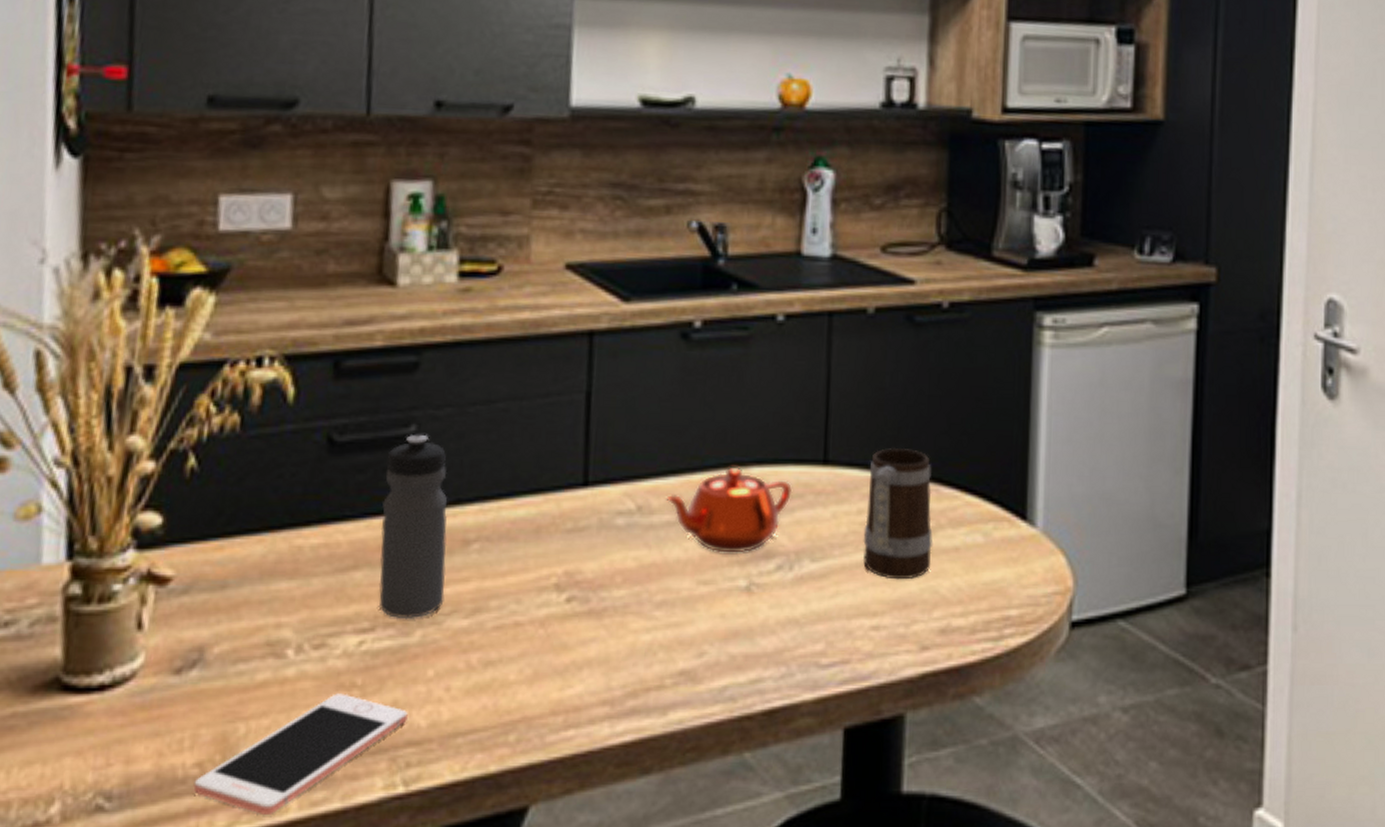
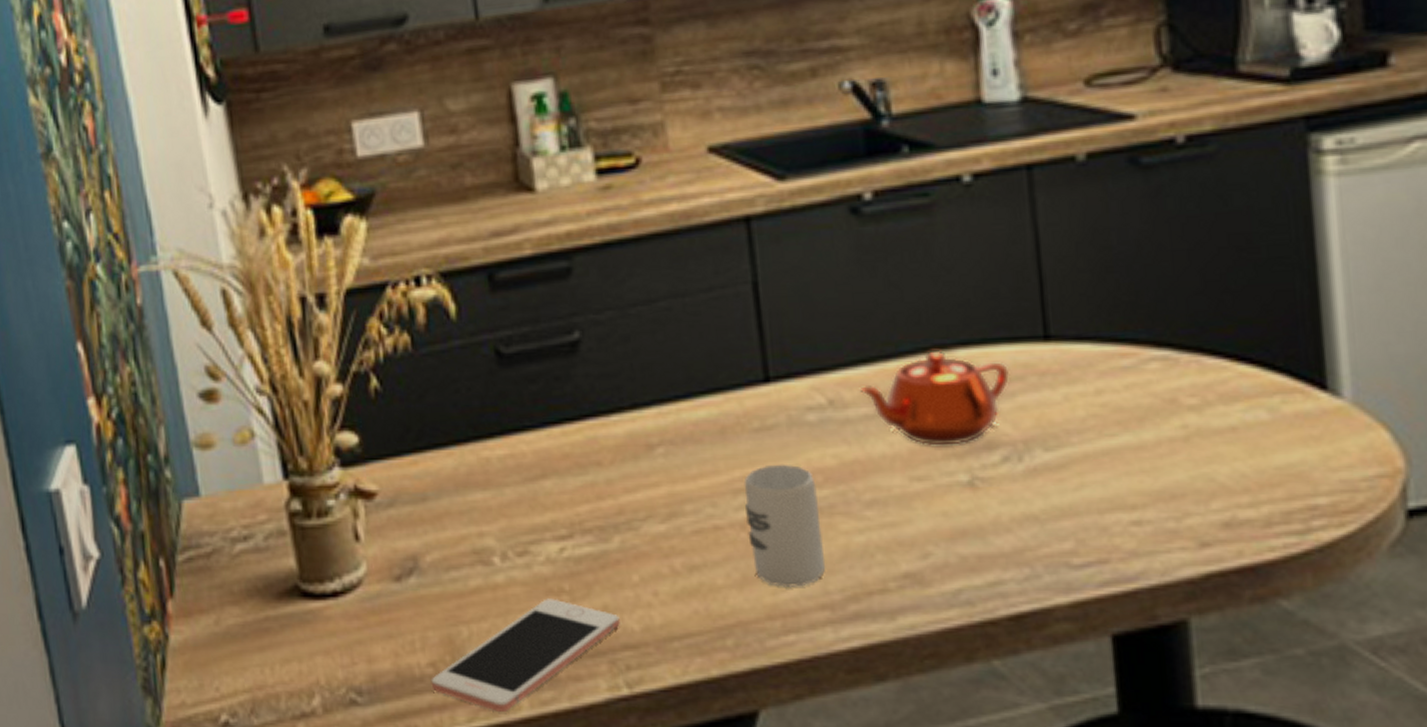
water bottle: present [378,434,448,620] -> none [555,339,637,526]
cup: none [545,564,615,683] -> present [743,464,826,587]
mug: present [863,447,934,580] -> none [1104,314,1201,467]

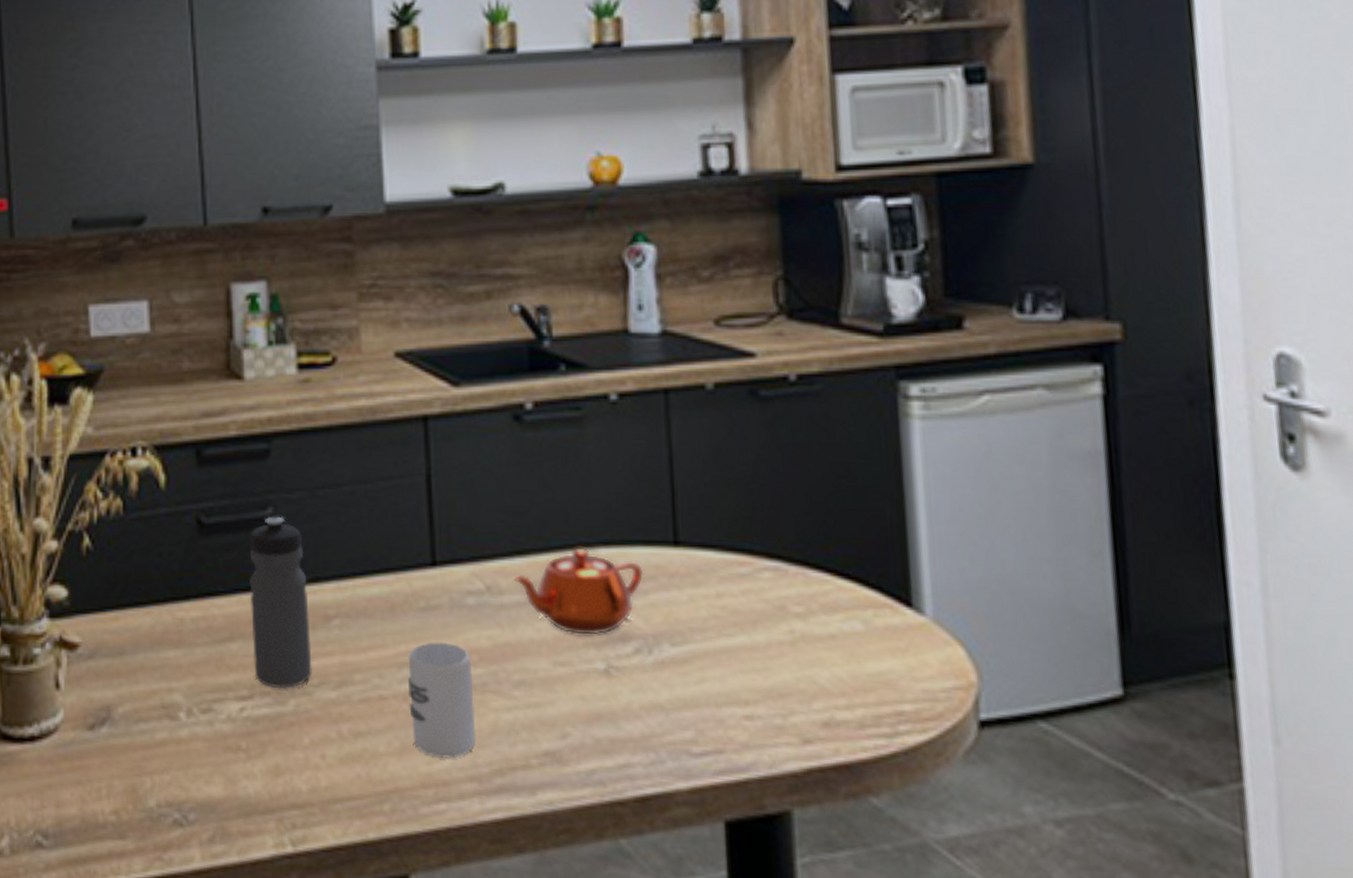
cell phone: present [431,598,620,712] -> none [112,755,289,863]
water bottle: none [555,339,637,526] -> present [249,516,312,689]

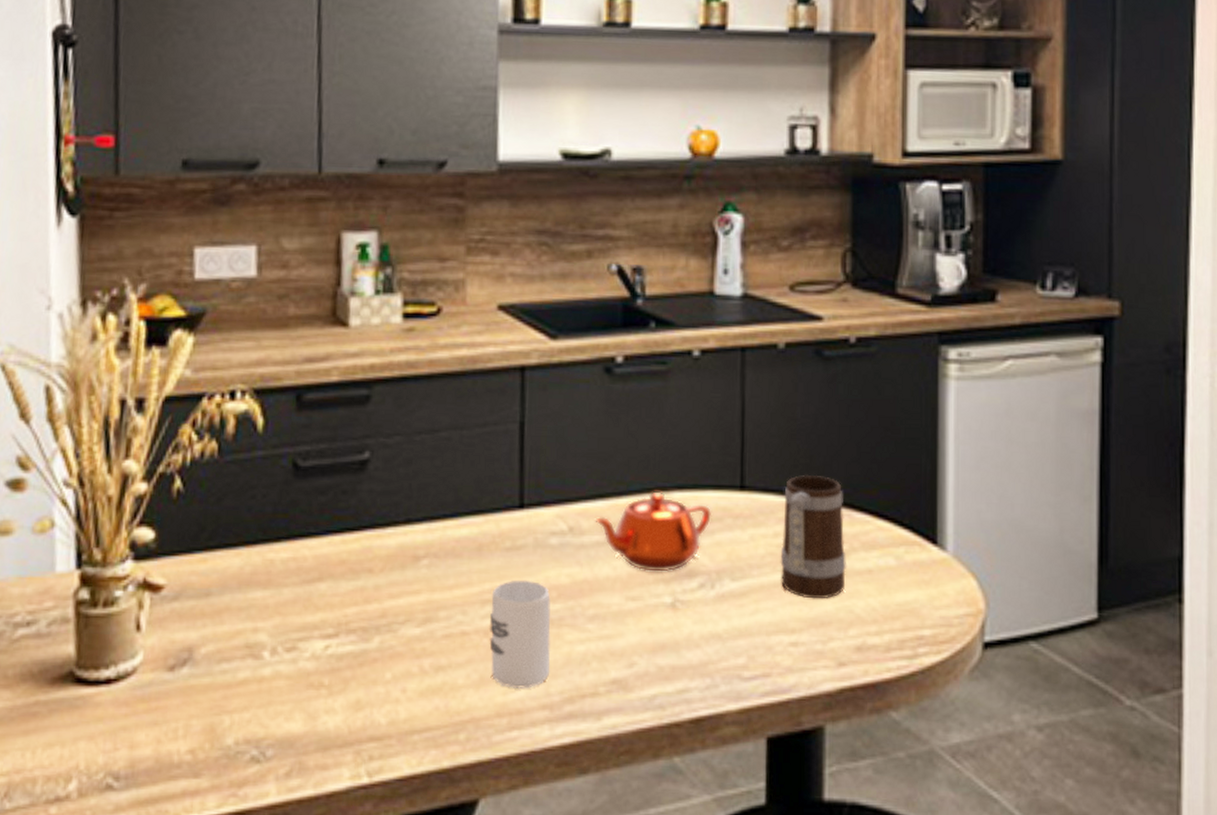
water bottle: present [249,516,312,689] -> none [341,460,400,627]
mug: none [725,528,806,668] -> present [780,474,847,599]

